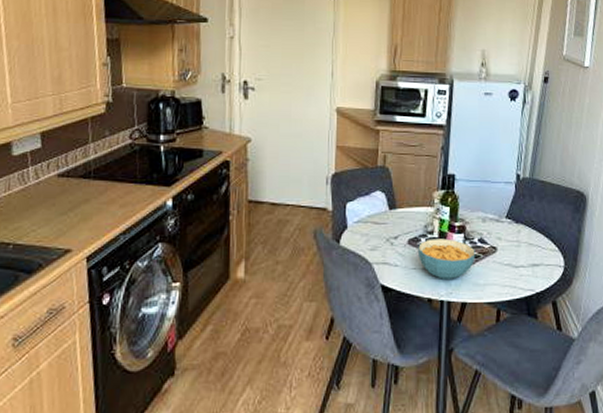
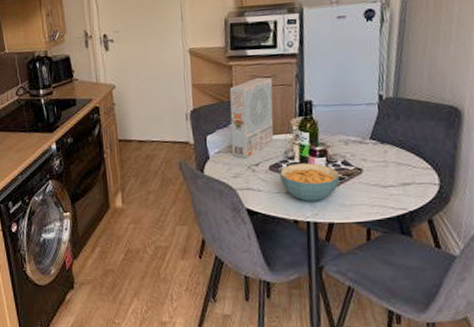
cereal box: none [372,145,419,230] -> present [229,77,274,159]

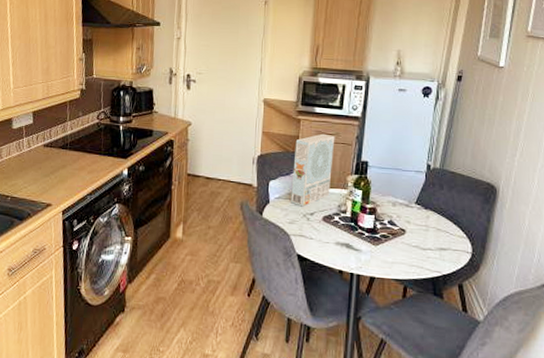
cereal bowl: present [280,163,340,202] -> none [332,217,385,255]

